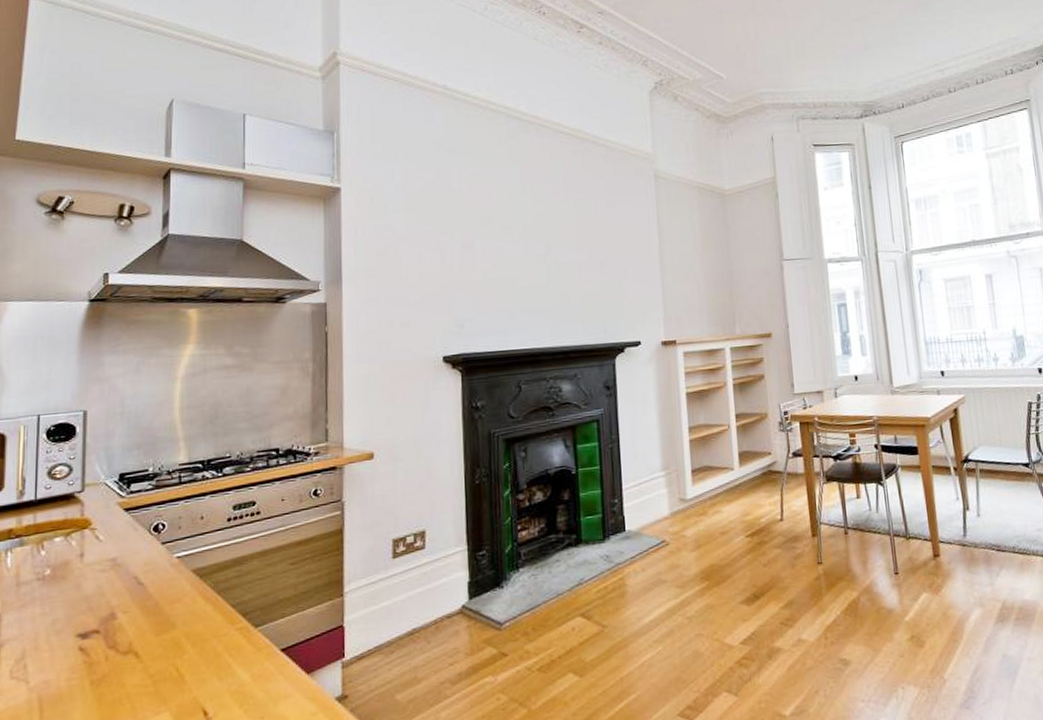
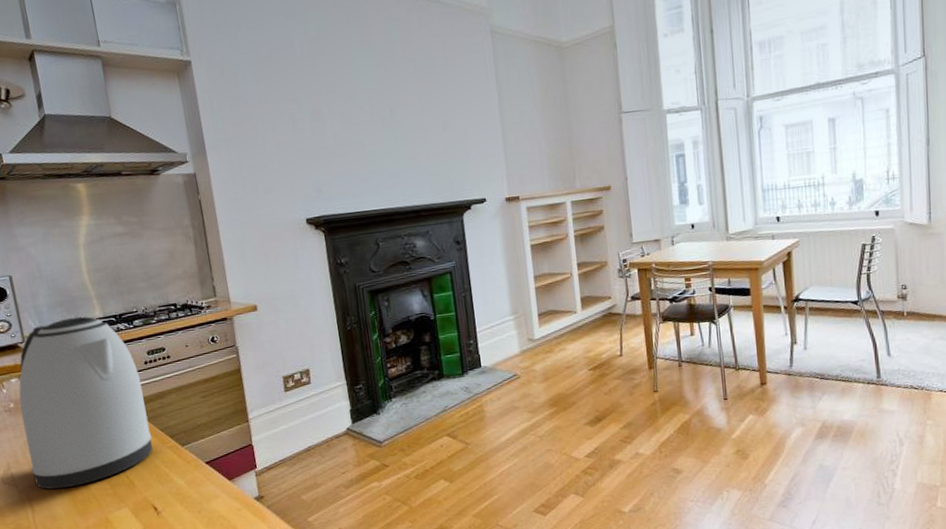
kettle: none [52,461,219,687] -> present [19,316,153,490]

